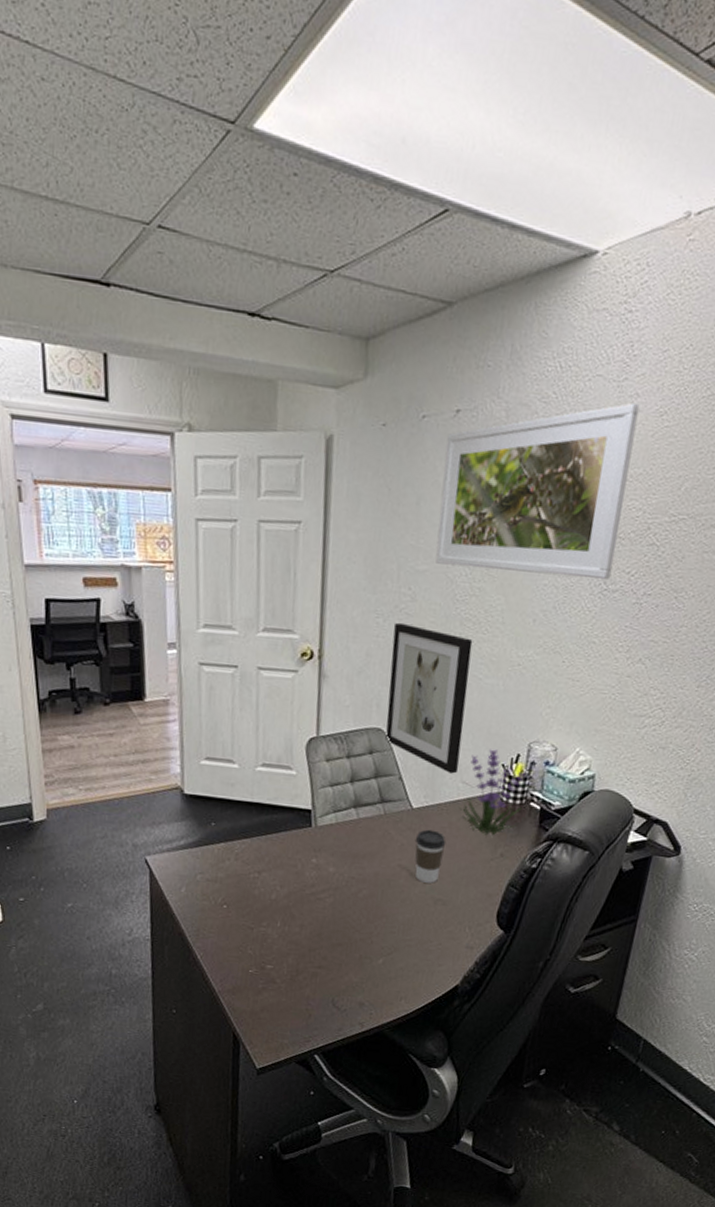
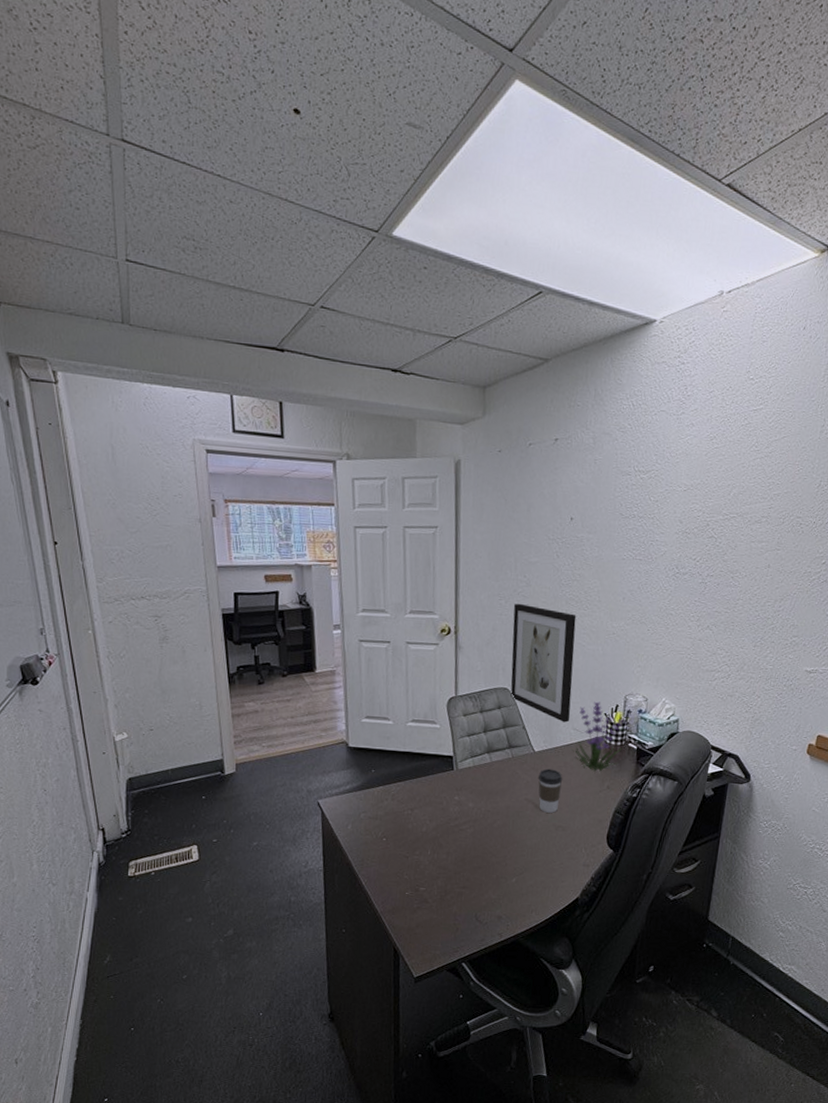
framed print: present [435,402,640,579] -> none [544,430,695,565]

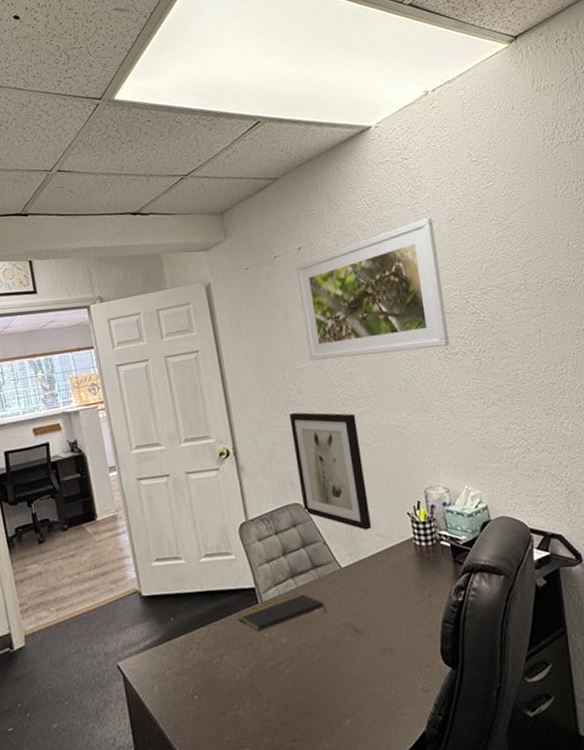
notepad: none [434,767,514,795] -> present [239,593,327,632]
coffee cup: present [537,768,563,813] -> none [350,584,380,636]
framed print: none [544,430,695,565] -> present [296,217,450,361]
plant: present [572,701,623,772] -> none [380,501,435,580]

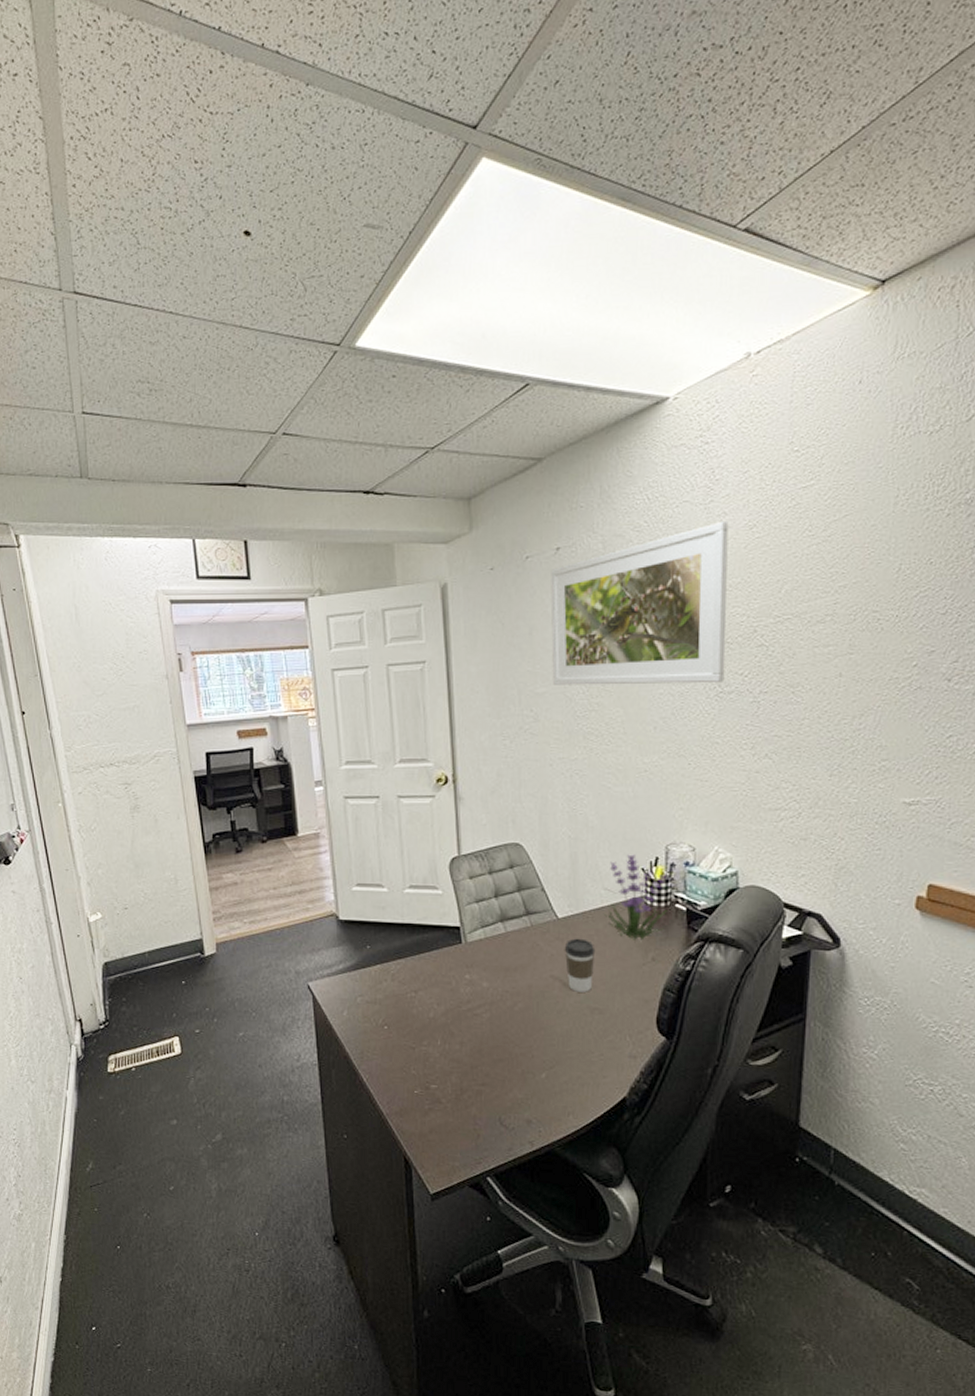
notepad: present [239,593,327,632] -> none [439,938,535,973]
wall art: present [289,412,372,530] -> none [520,742,599,882]
coffee cup: none [350,584,380,636] -> present [564,938,596,992]
plant: none [380,501,435,580] -> present [604,854,668,941]

